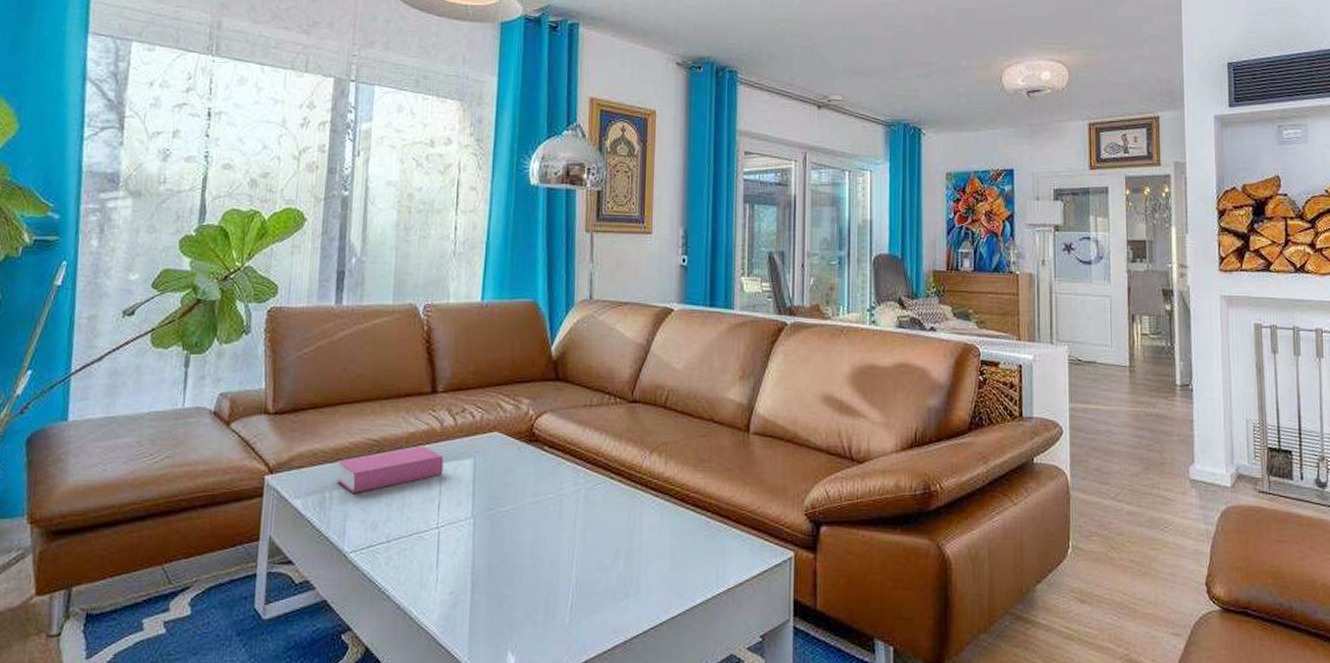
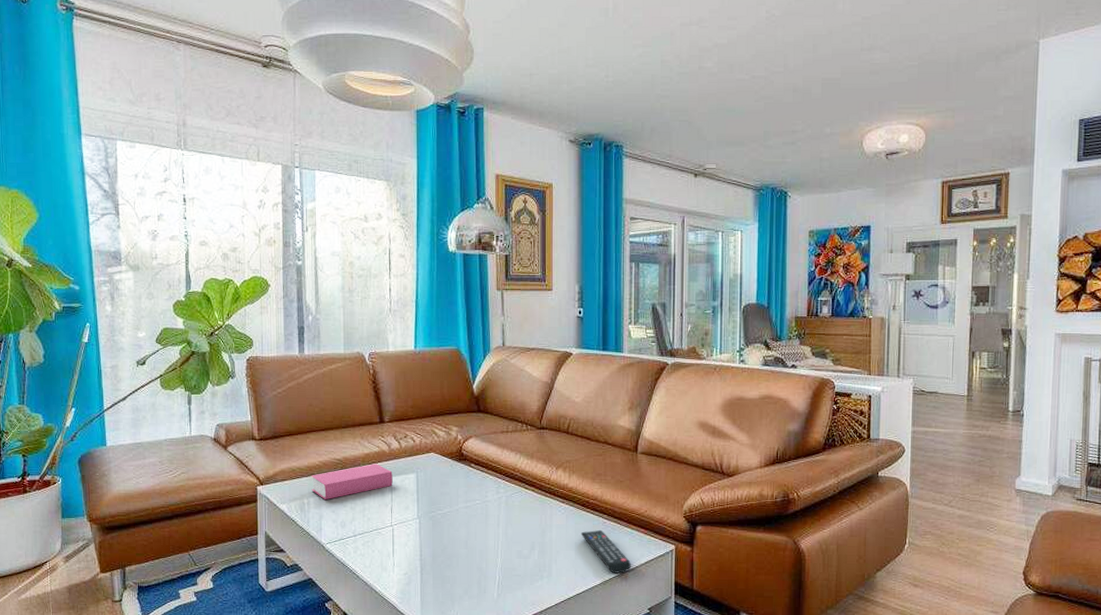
remote control: none [678,531,740,589] -> present [580,529,631,574]

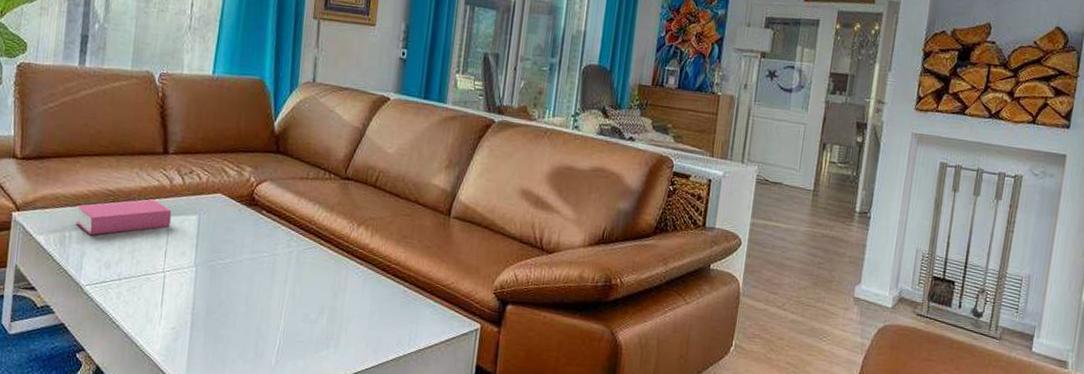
remote control: present [580,529,631,574] -> none [377,298,430,350]

